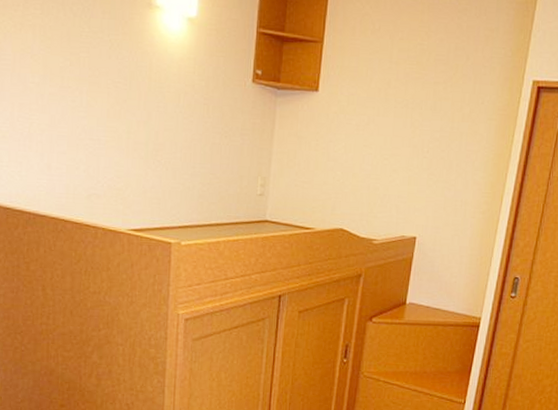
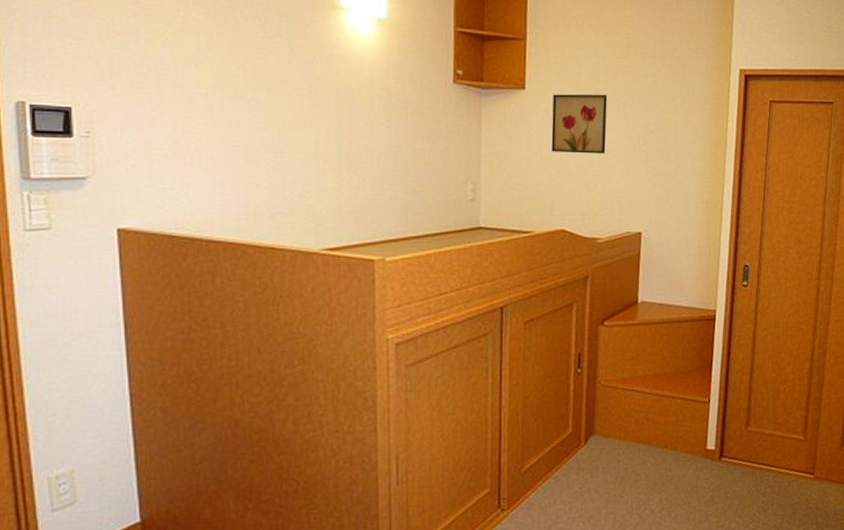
wall art: none [338,97,397,158] -> present [551,94,608,153]

